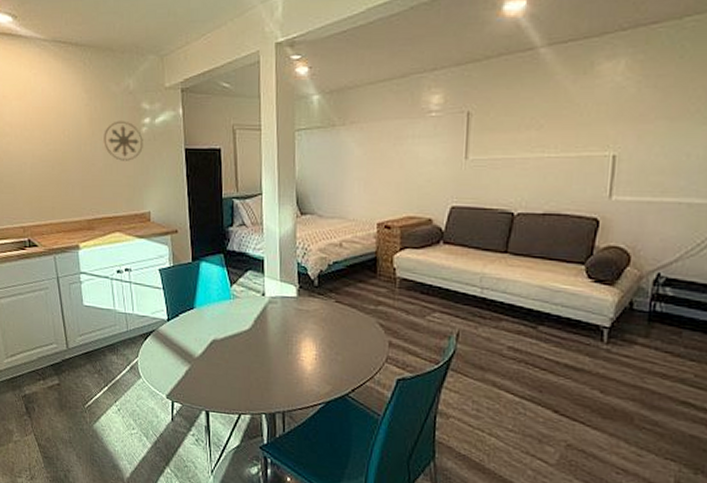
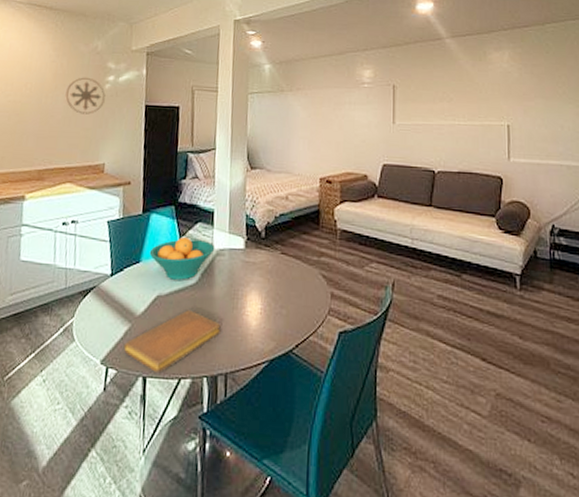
notebook: none [185,354,276,408] -> present [123,310,221,373]
fruit bowl: none [202,284,267,326] -> present [149,236,215,280]

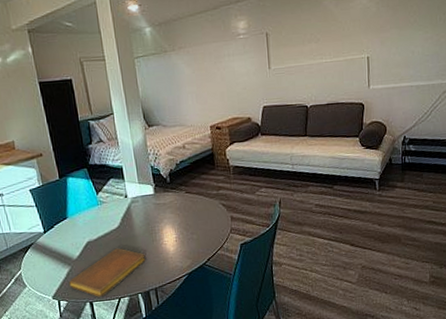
fruit bowl: present [149,236,215,280] -> none [73,192,129,228]

